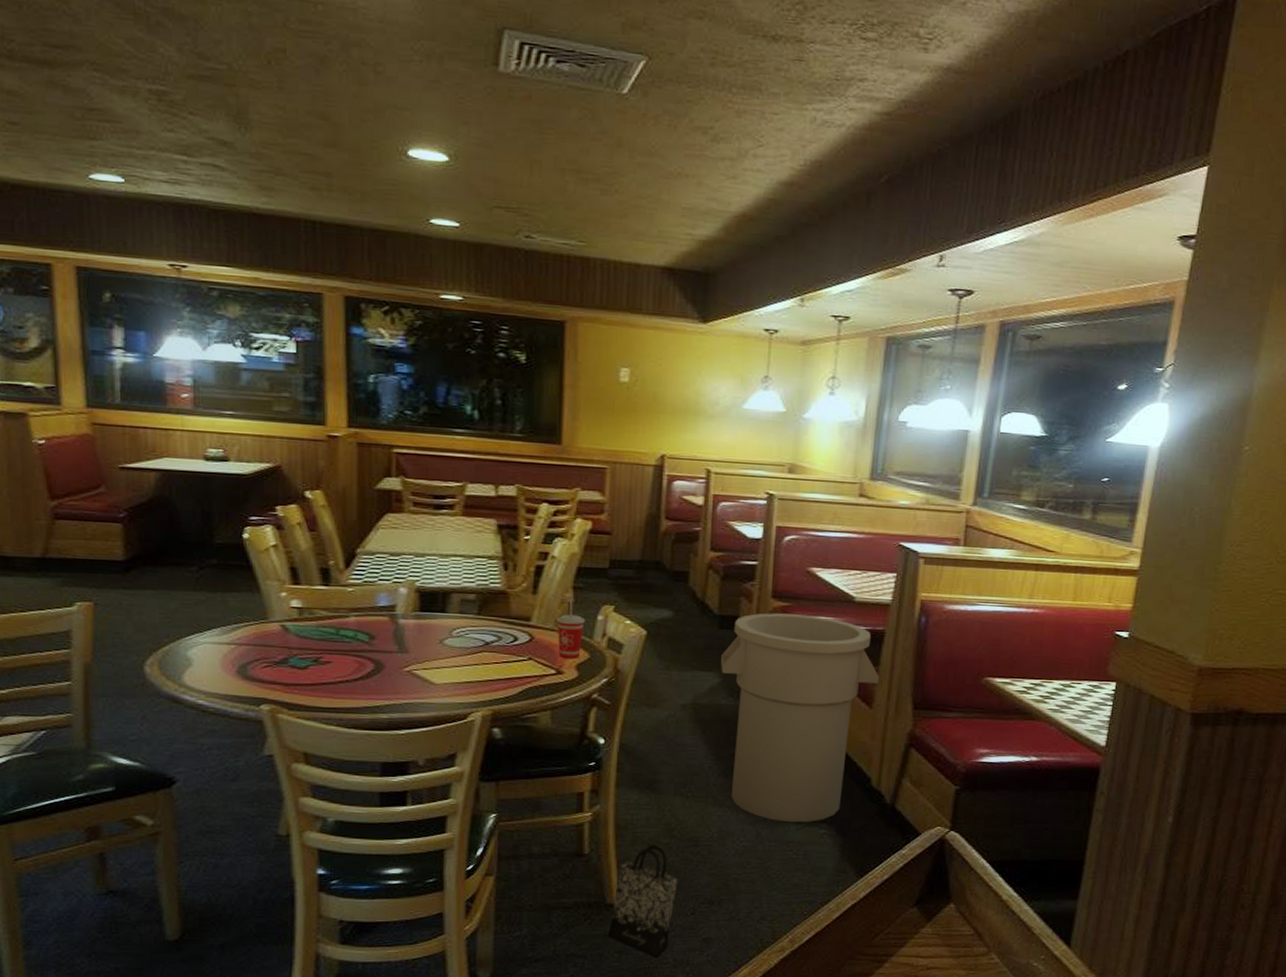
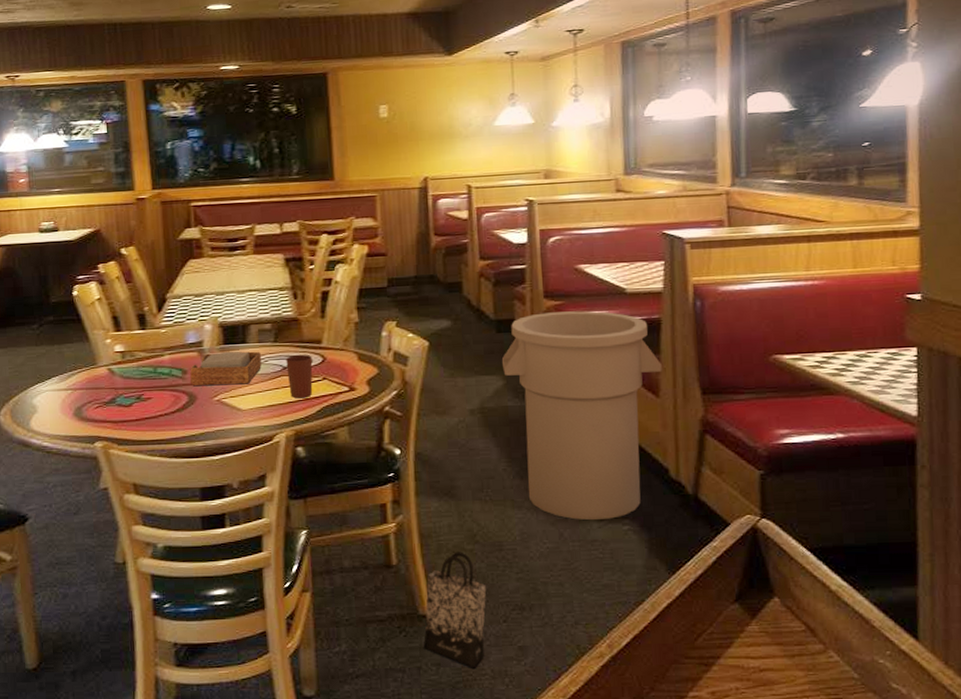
napkin holder: none [378,619,463,657] -> present [190,351,262,386]
cup: none [489,630,519,678] -> present [286,354,313,399]
beverage cup: present [552,593,585,659] -> none [339,315,371,376]

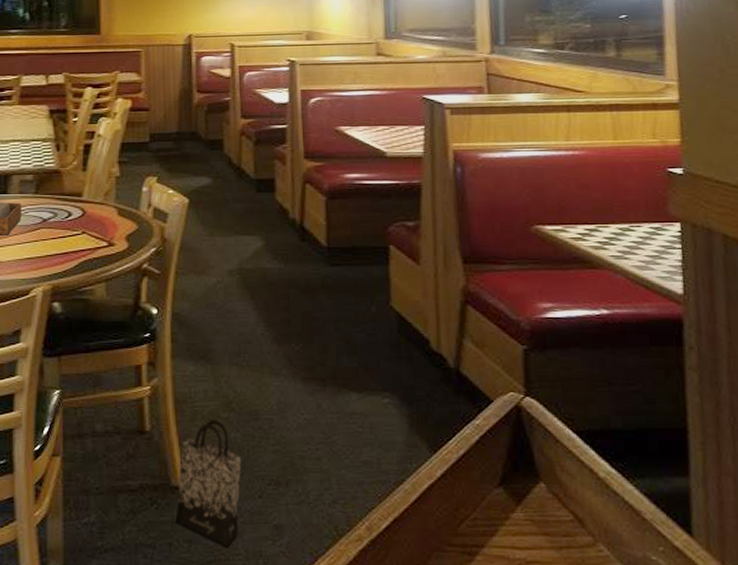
cup: present [286,354,313,399] -> none [46,207,73,252]
trash can: present [501,310,662,521] -> none [261,173,423,392]

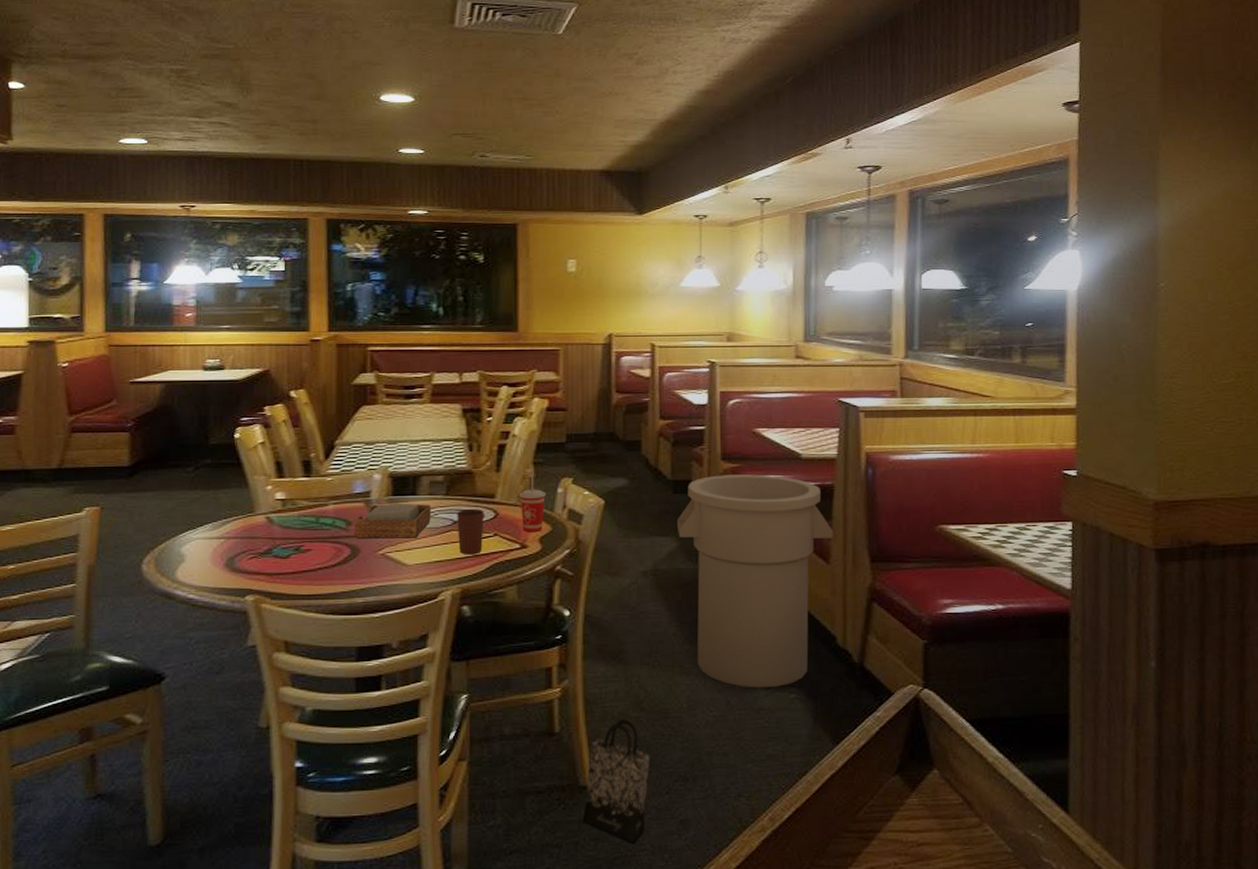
cup: none [46,207,73,252] -> present [457,508,484,555]
beverage cup: none [100,169,131,231] -> present [514,469,546,533]
trash can: none [261,173,423,392] -> present [676,474,833,688]

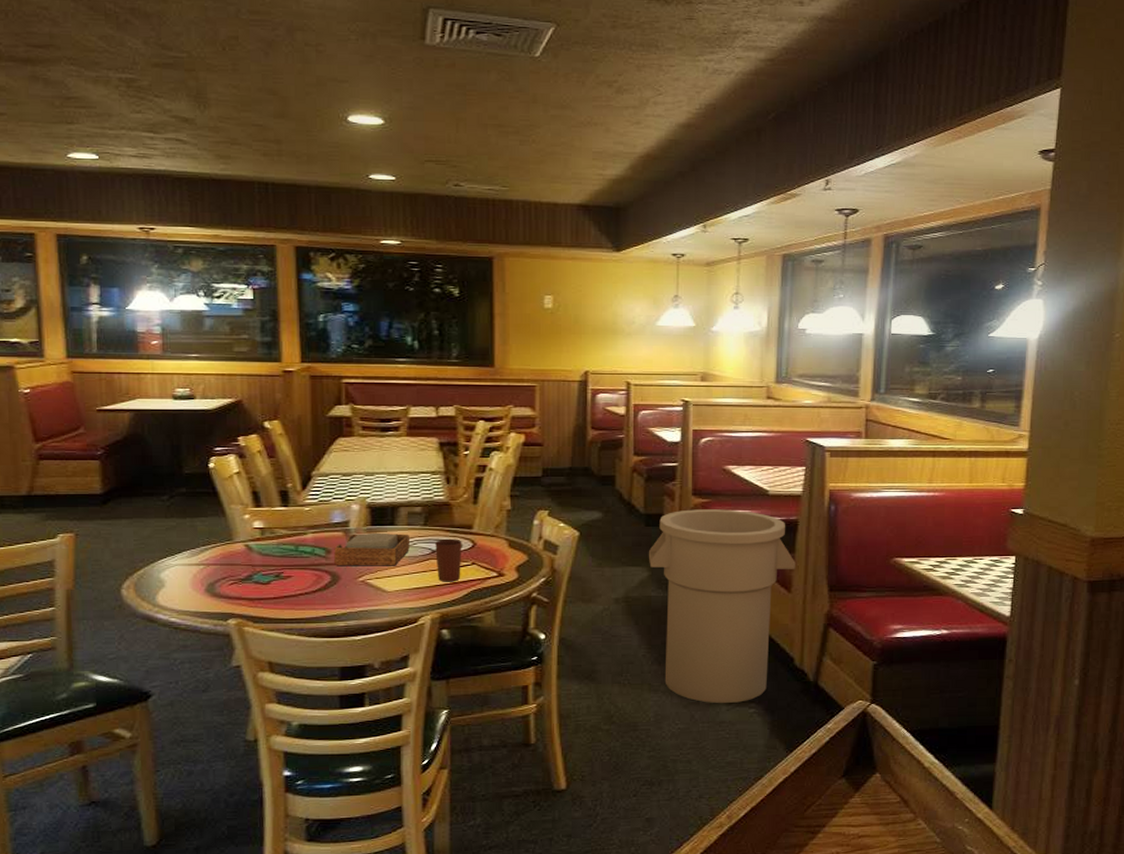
beverage cup: present [514,469,546,533] -> none [491,502,522,562]
shopping bag: present [582,719,651,845] -> none [555,731,620,840]

